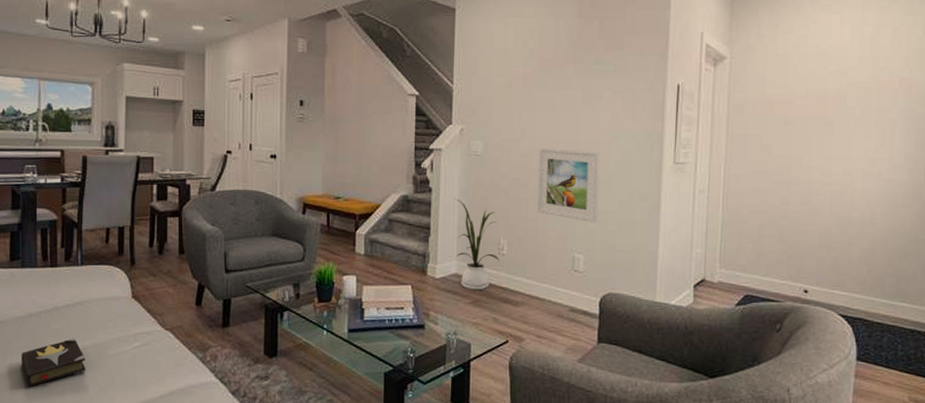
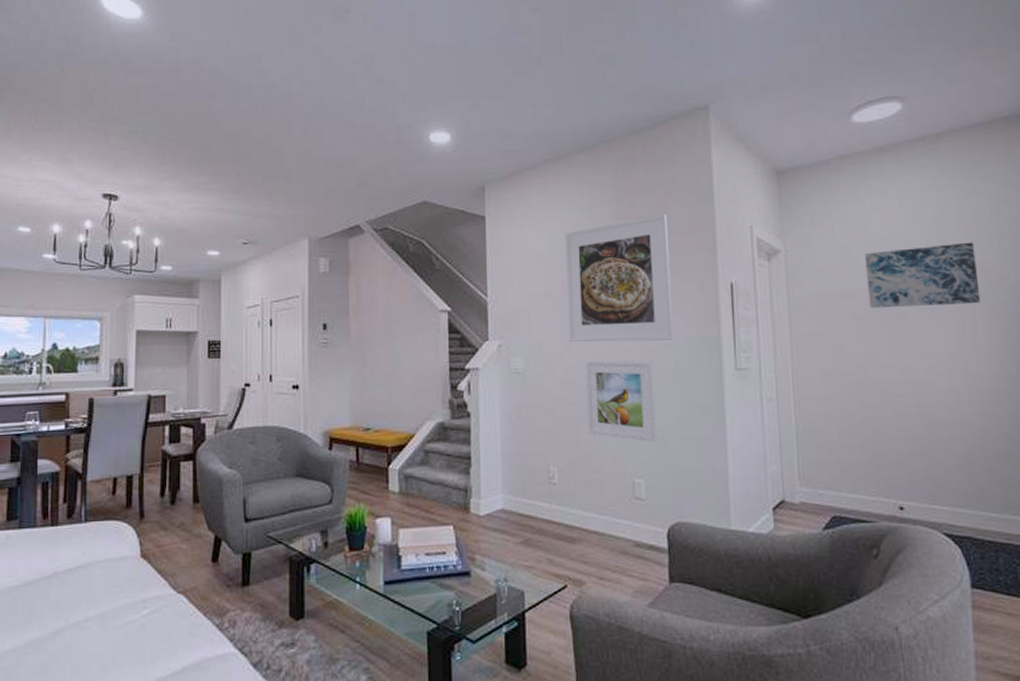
hardback book: present [20,337,86,387] -> none [14,607,88,671]
house plant: present [454,198,500,291] -> none [496,423,551,528]
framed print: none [525,16,626,133] -> present [565,214,674,342]
wall art: none [801,59,904,117] -> present [865,242,981,309]

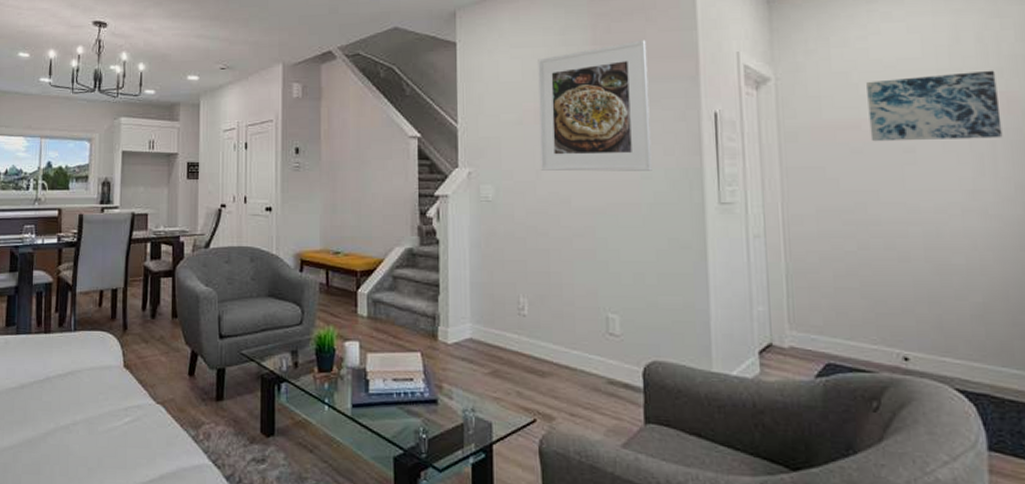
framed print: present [585,360,657,442] -> none [558,190,633,277]

